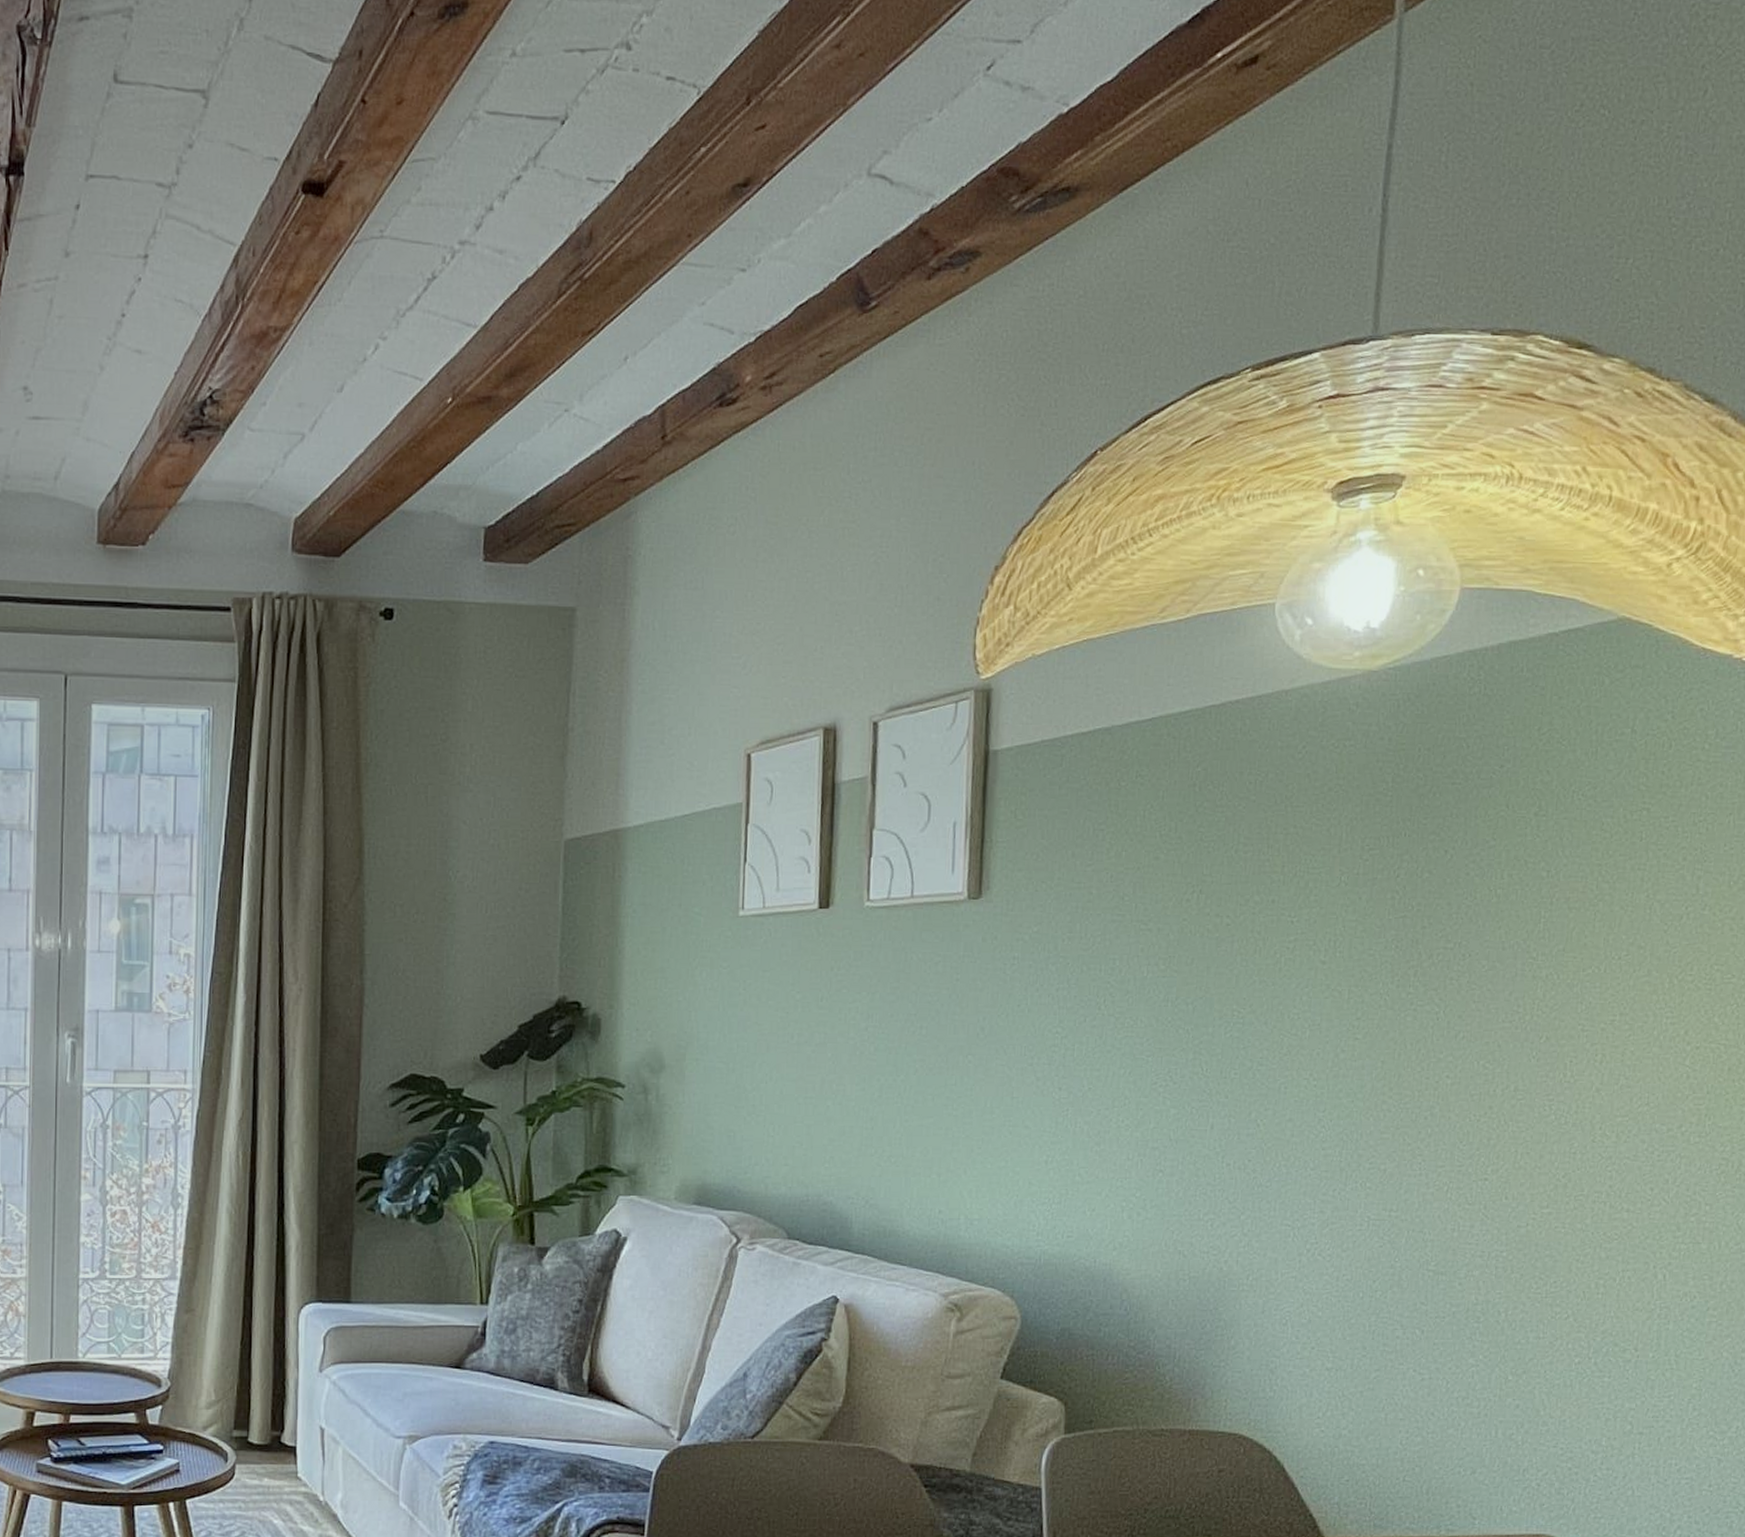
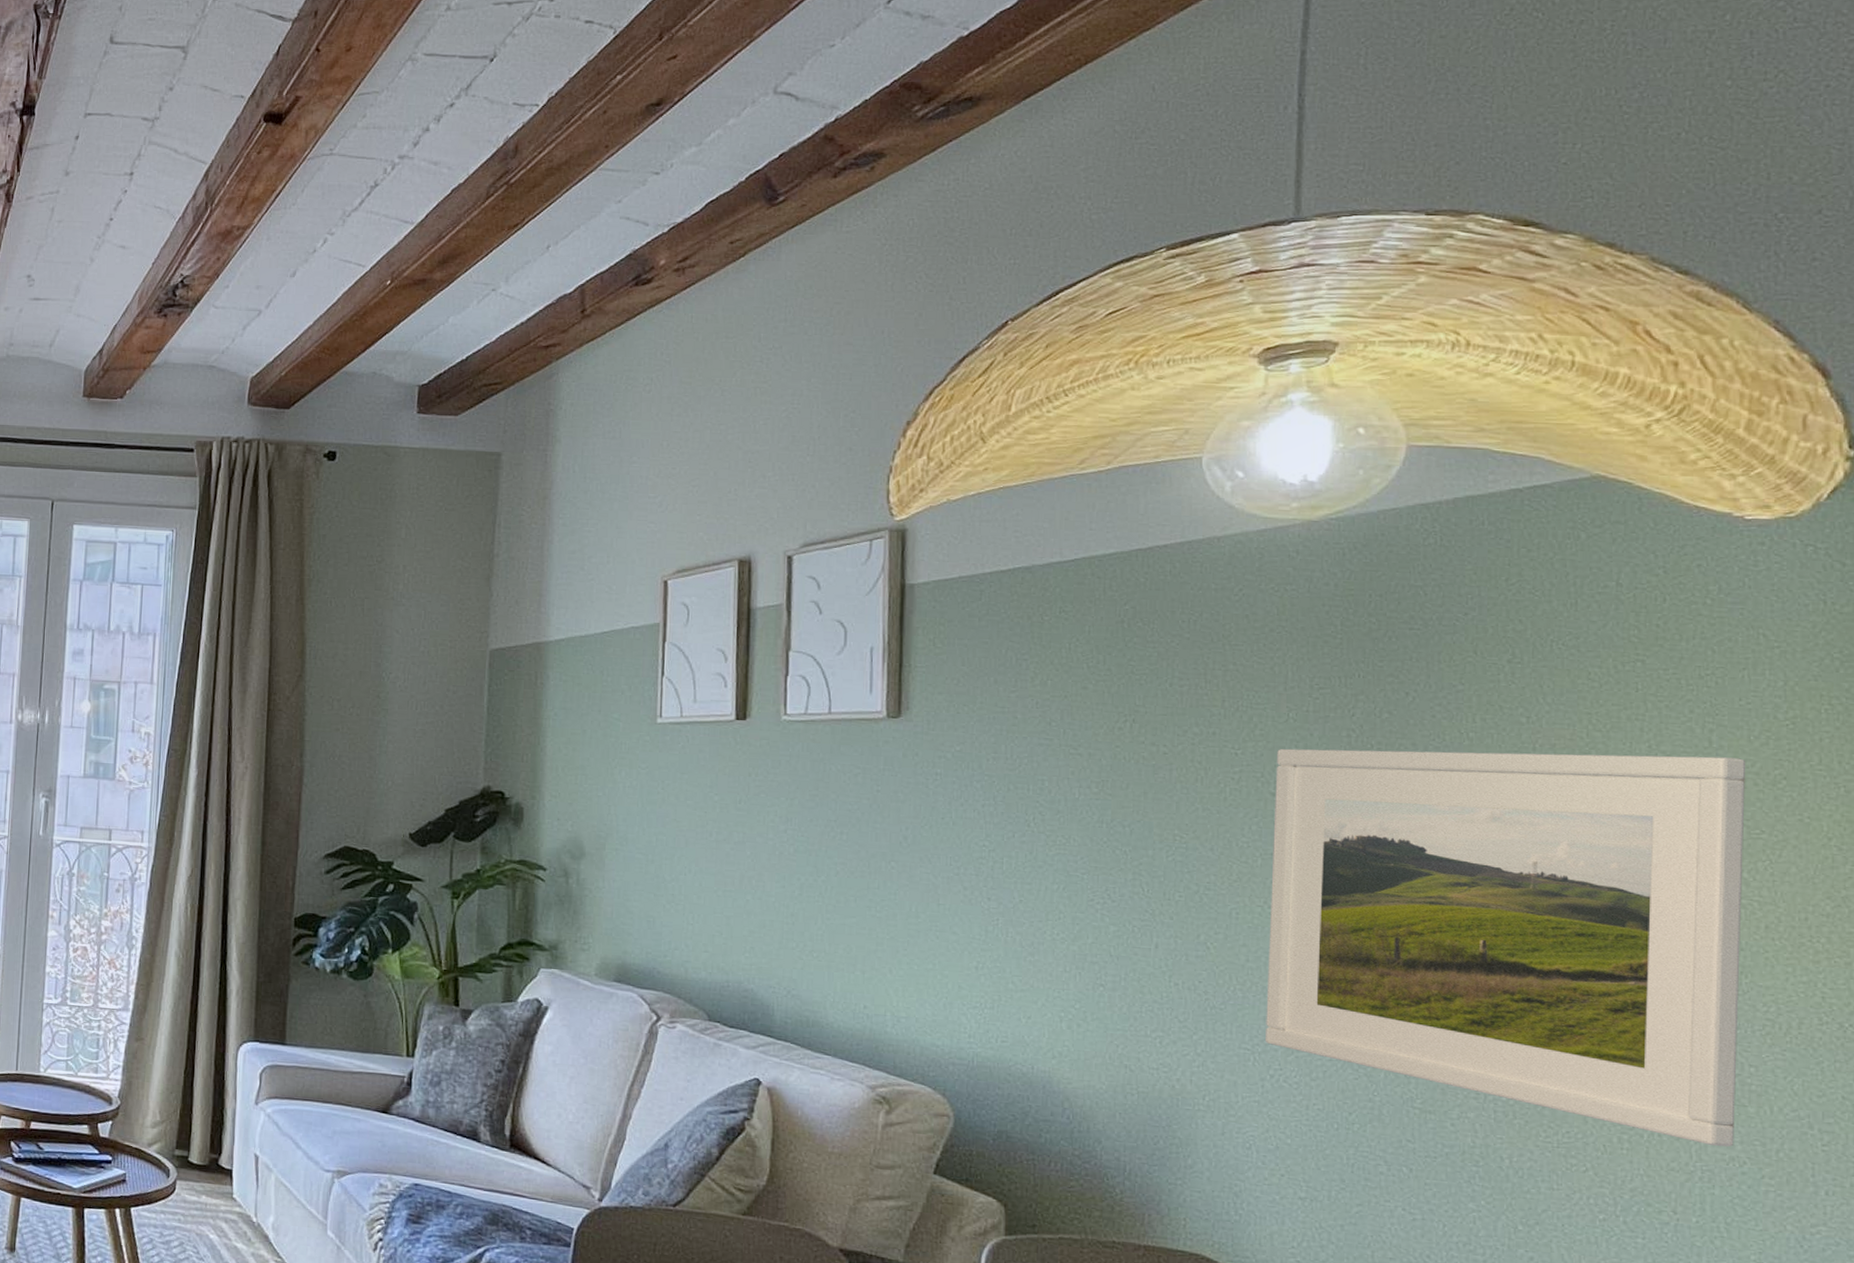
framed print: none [1304,903,1726,1284] -> present [1266,748,1746,1148]

